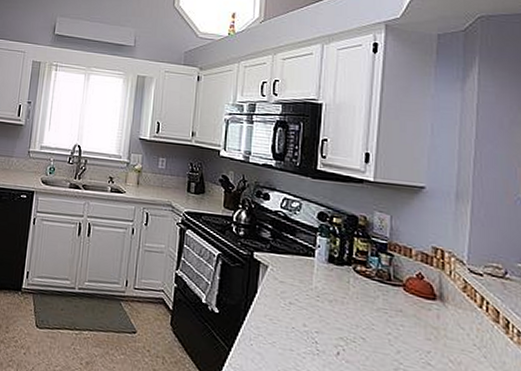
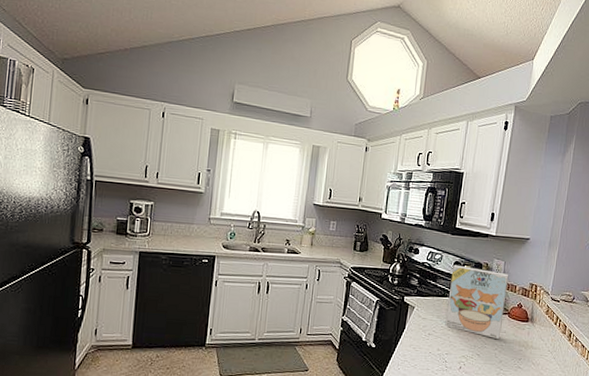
cereal box: none [311,215,399,321] -> present [445,264,509,340]

